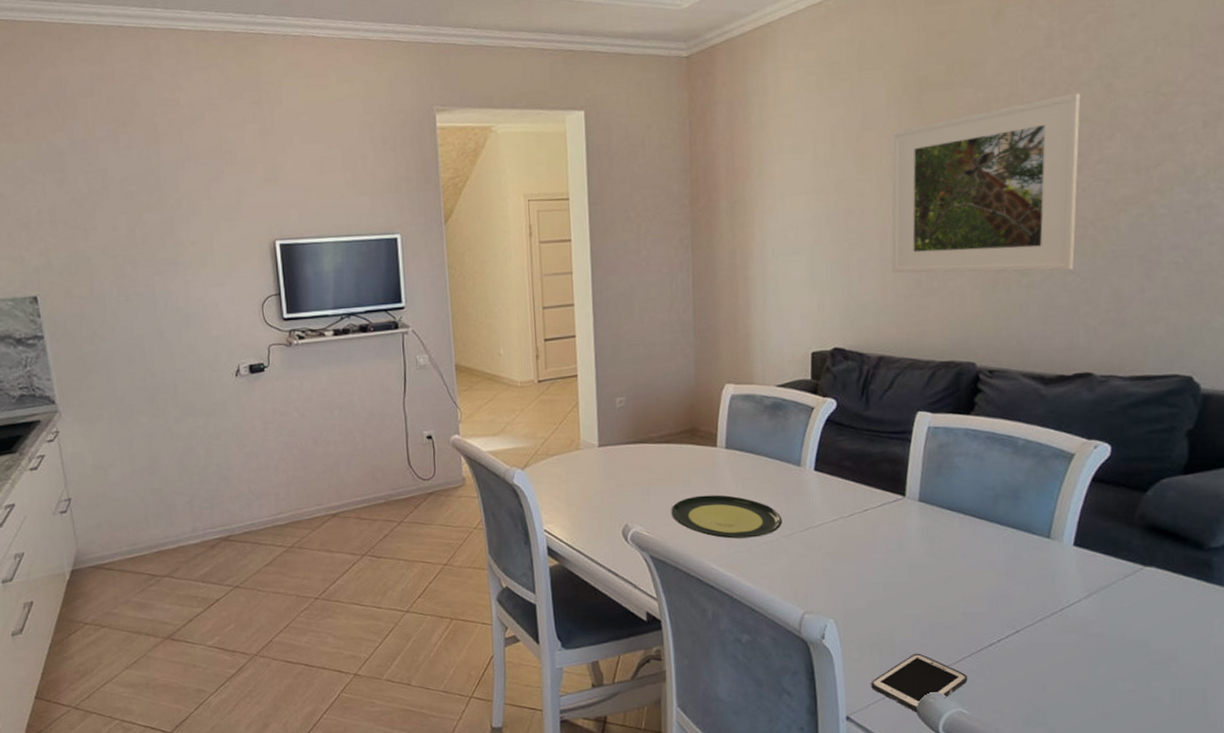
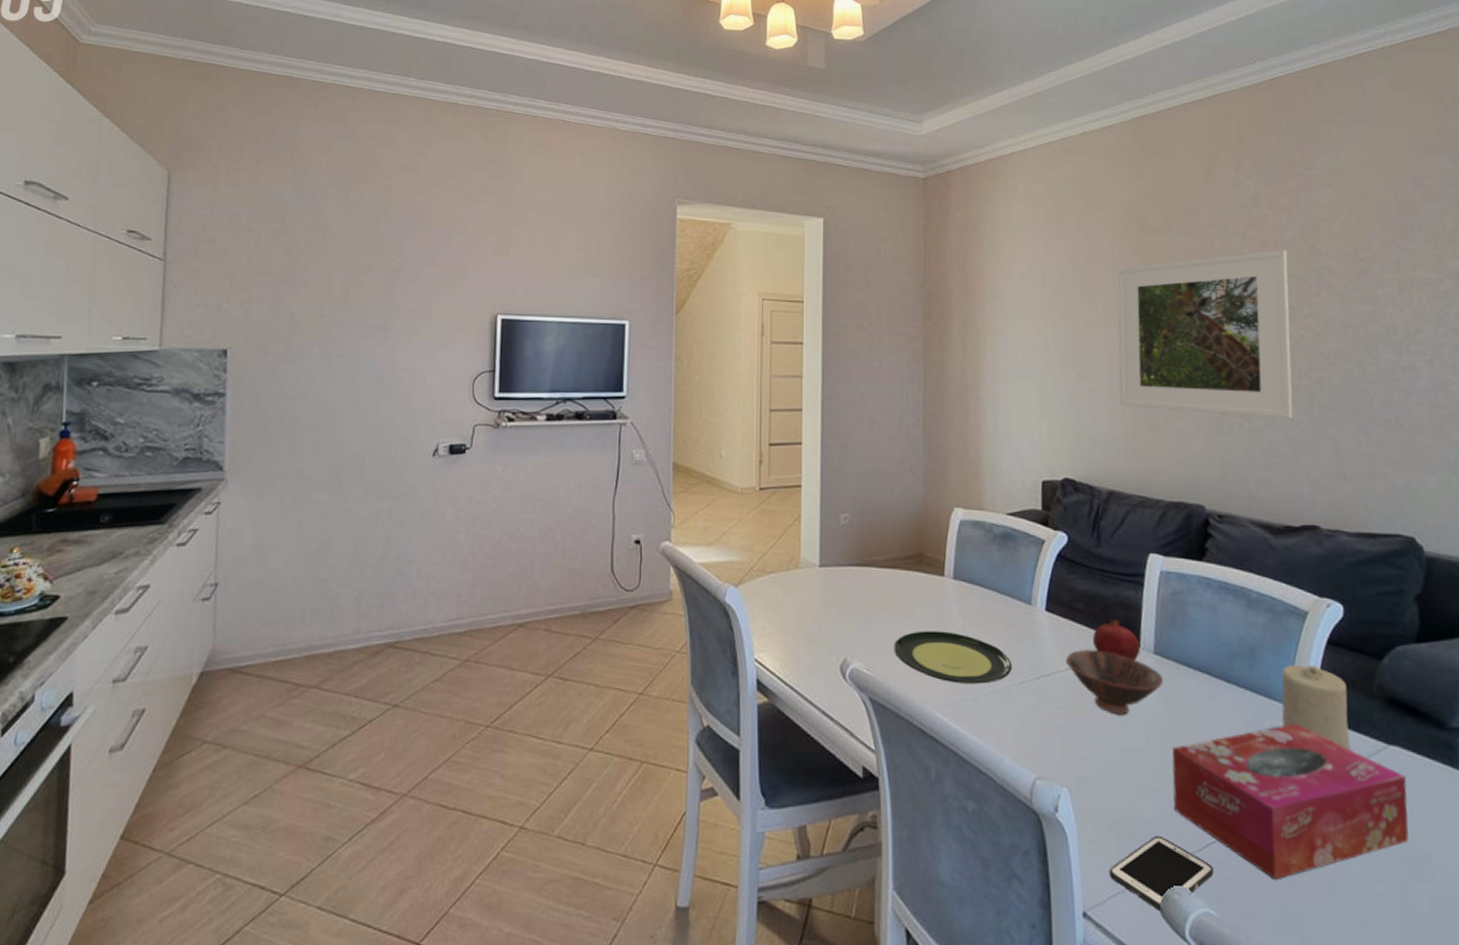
bowl: none [833,501,927,556] -> present [1065,650,1163,715]
fruit: none [860,472,906,509] -> present [1093,618,1141,661]
tissue box: none [932,553,1159,683] -> present [1172,723,1409,879]
candle: none [1041,501,1108,573] -> present [1281,664,1351,750]

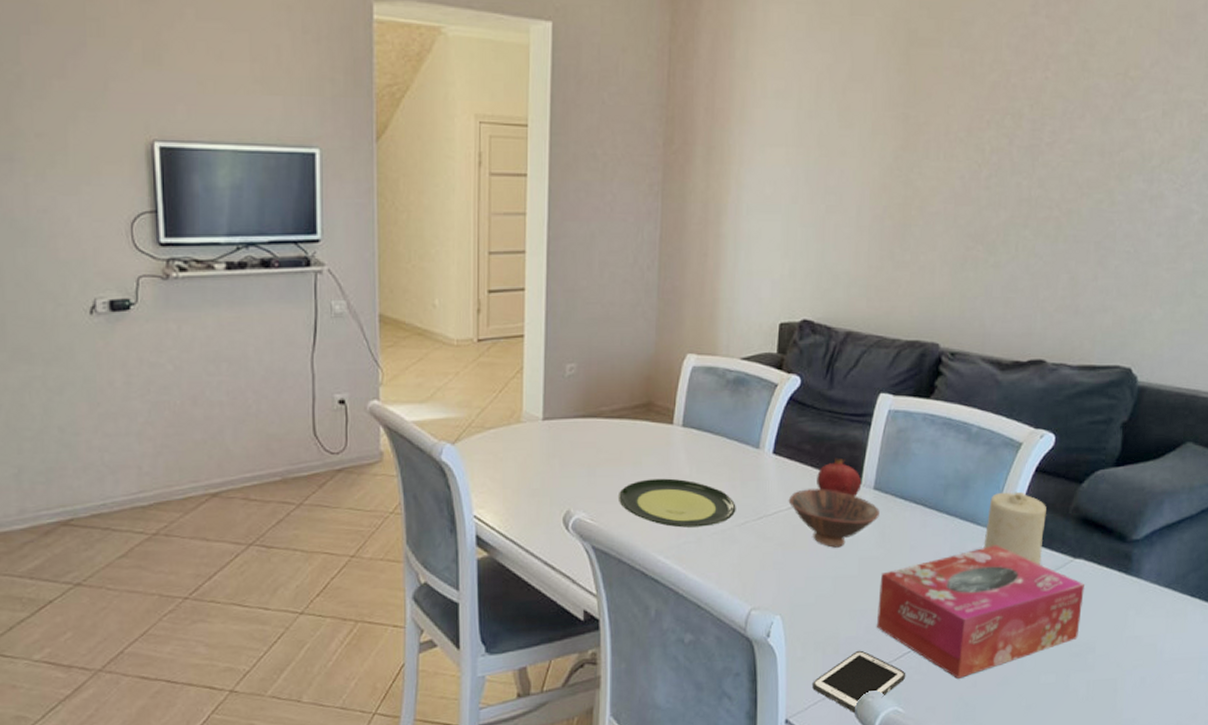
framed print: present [1116,250,1293,418] -> none [865,66,1059,252]

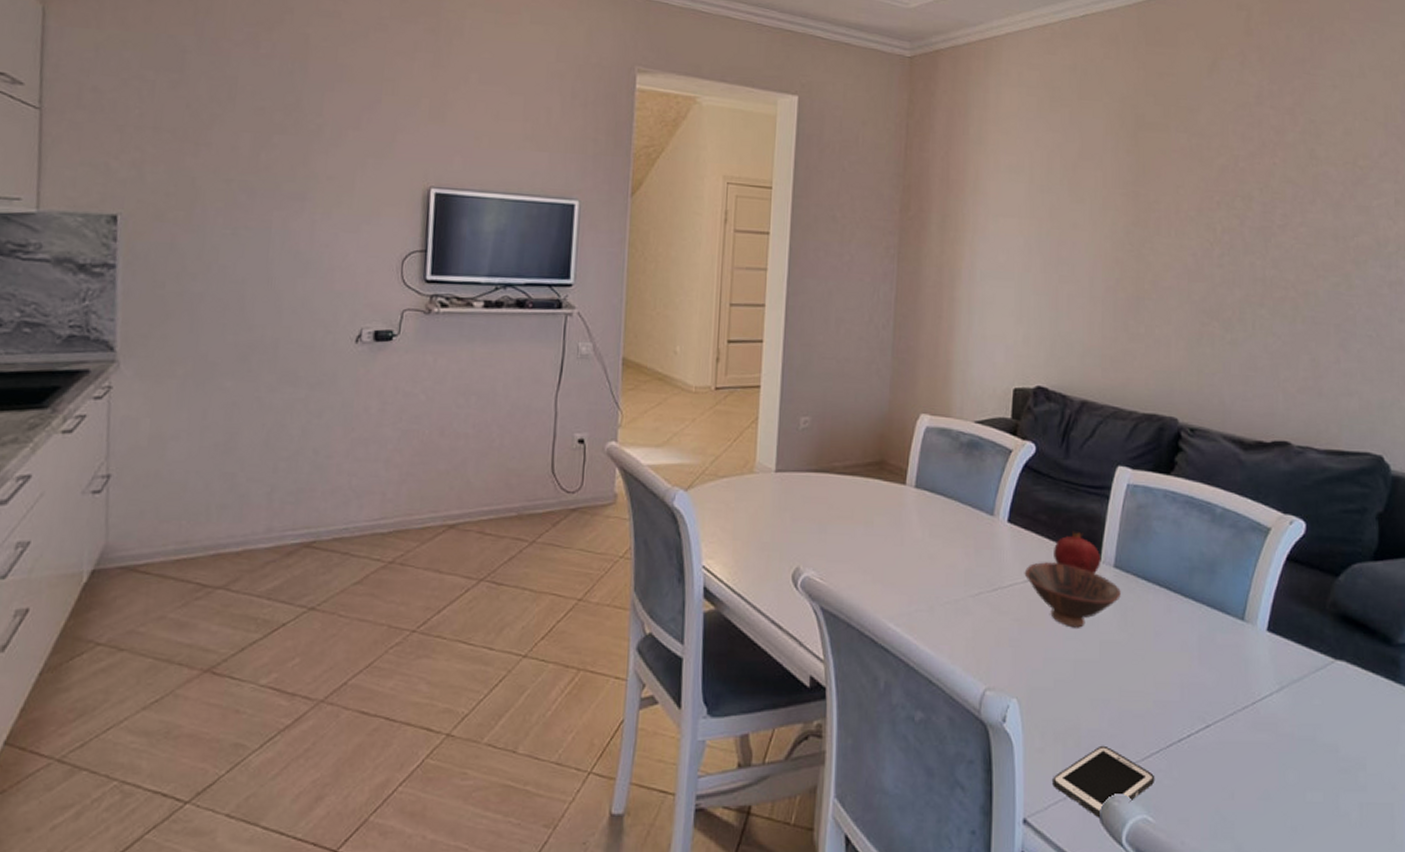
plate: present [619,478,736,528] -> none [849,540,970,595]
tissue box: present [877,545,1084,679] -> none [1122,637,1349,788]
candle: present [983,491,1046,565] -> none [1234,580,1301,664]

